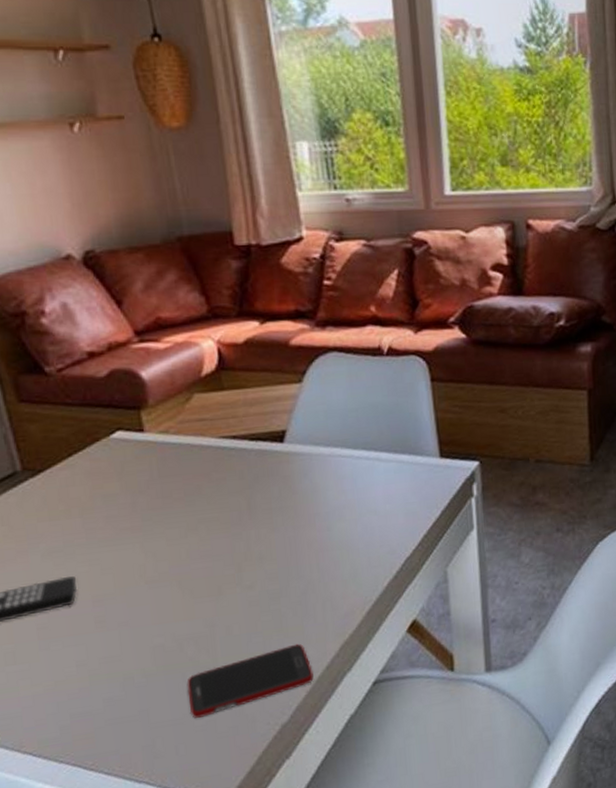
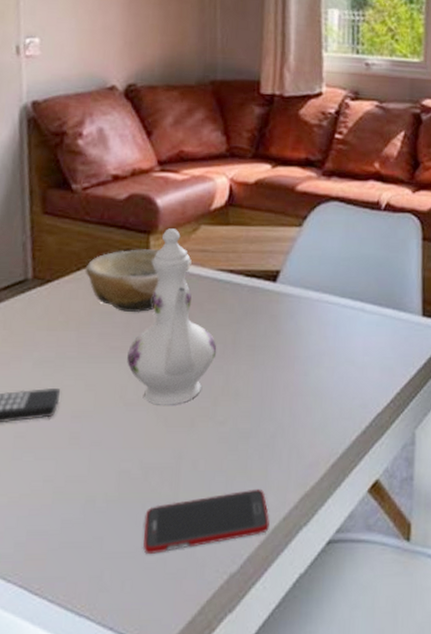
bowl: none [77,423,191,492] -> present [85,248,192,312]
ewer: none [139,400,233,579] -> present [127,228,217,405]

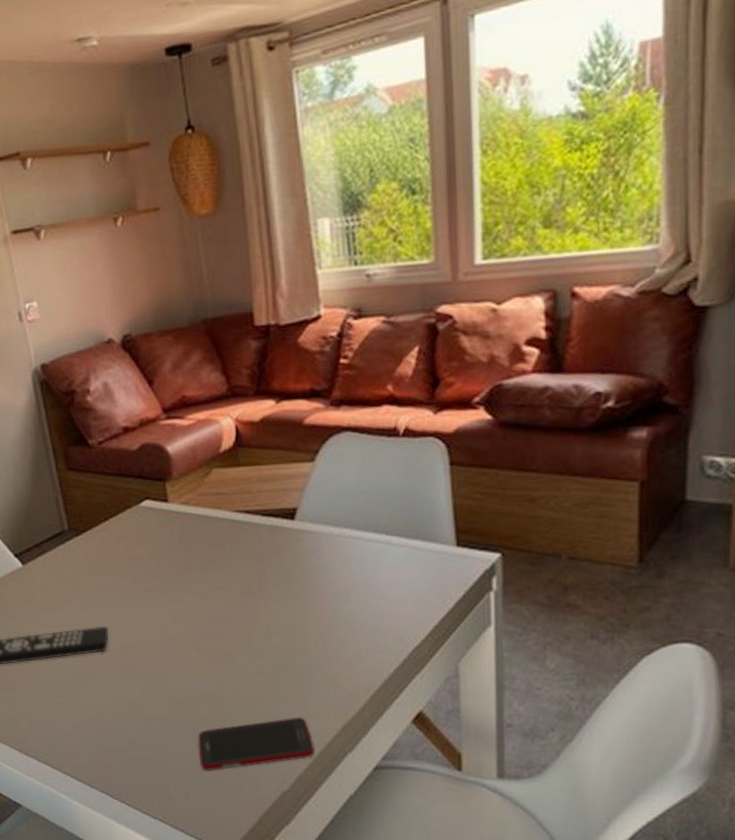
bowl: present [85,248,192,312] -> none [112,494,209,556]
ewer: present [127,228,217,405] -> none [161,474,244,641]

